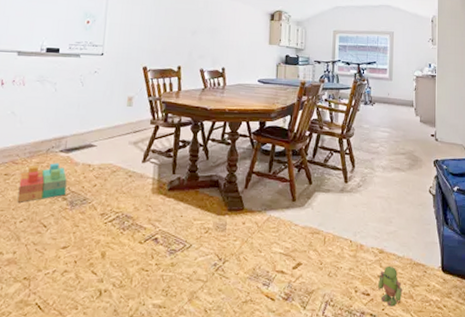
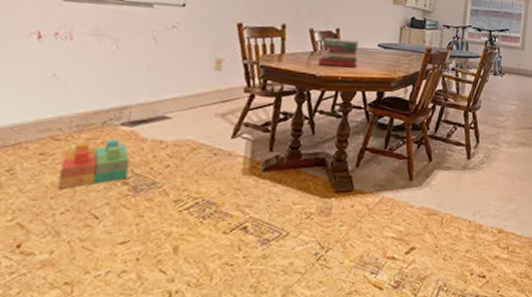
books: none [208,76,241,101] -> present [318,37,359,68]
toy robot: present [377,267,403,307] -> none [494,246,520,288]

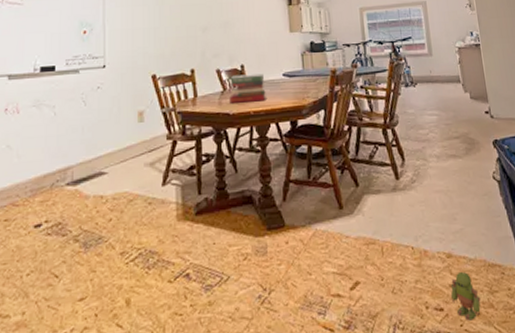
toy blocks: present [57,139,130,189] -> none [21,199,77,252]
toy robot: none [494,246,520,288] -> present [450,272,481,321]

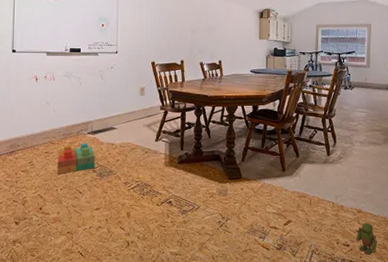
toy blocks: none [21,199,77,252] -> present [57,143,95,174]
books: present [229,73,266,103] -> none [208,68,236,89]

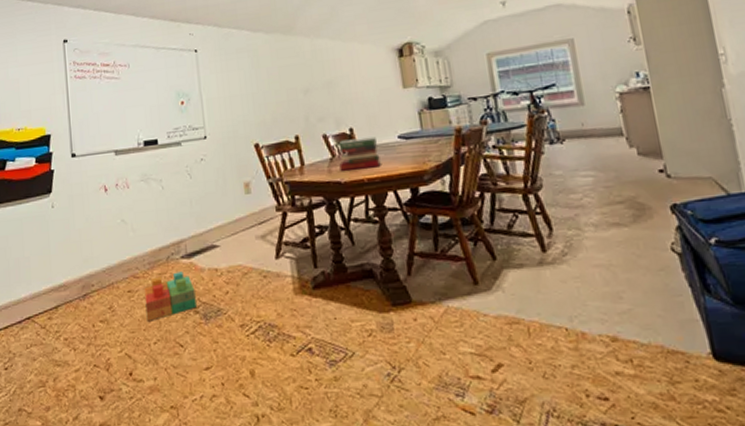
books: none [208,68,236,89] -> present [338,136,381,171]
toy robot: present [356,223,378,255] -> none [617,359,658,414]

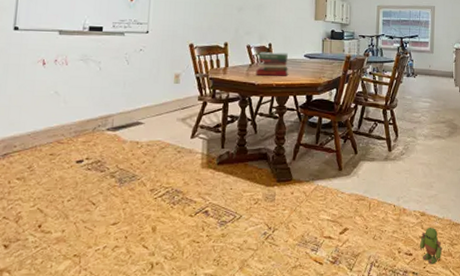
toy blocks: present [144,271,197,322] -> none [64,141,115,182]
toy robot: none [617,359,658,414] -> present [419,228,443,265]

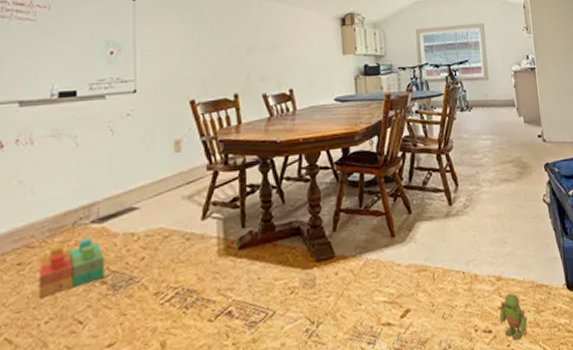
toy blocks: none [64,141,115,182] -> present [38,238,104,298]
books: present [256,52,288,76] -> none [277,98,317,130]

